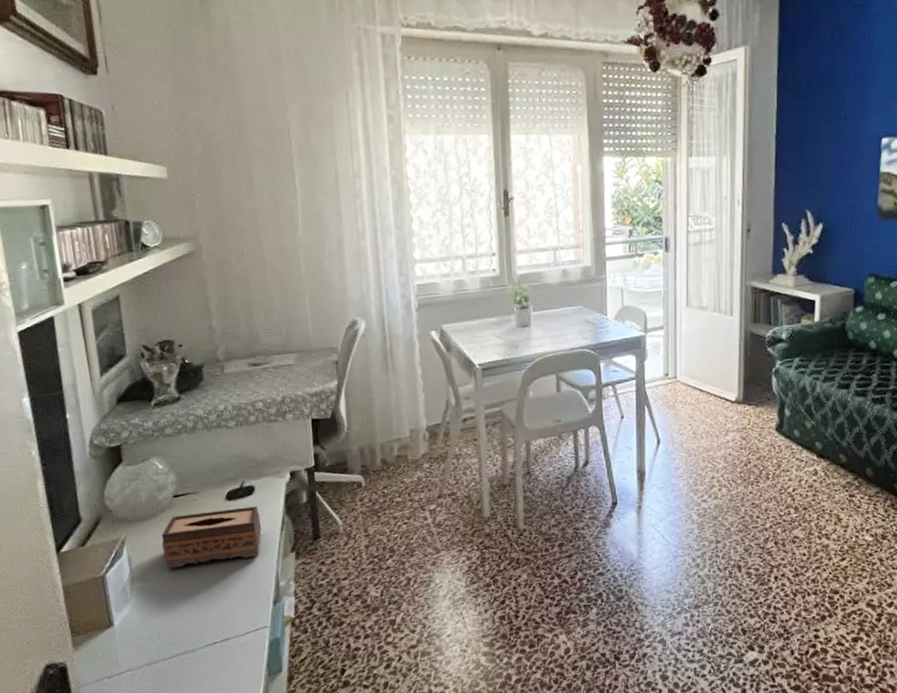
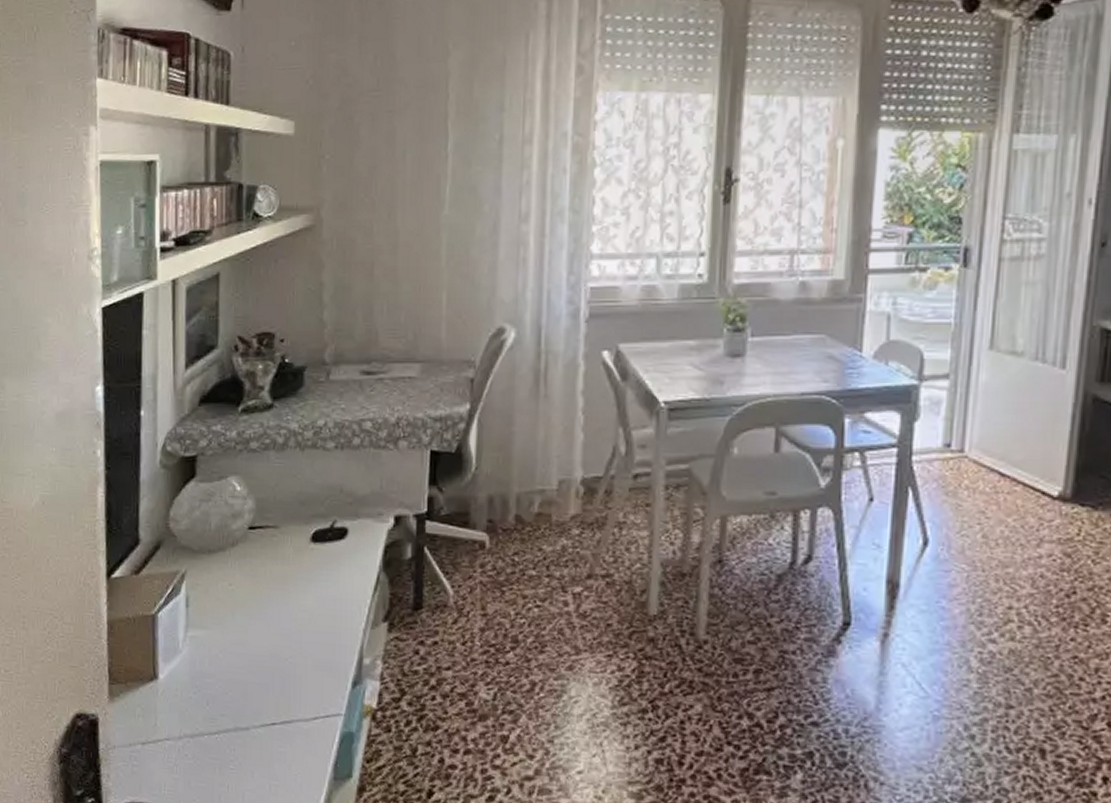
tissue box: present [162,506,262,569] -> none [227,552,350,620]

